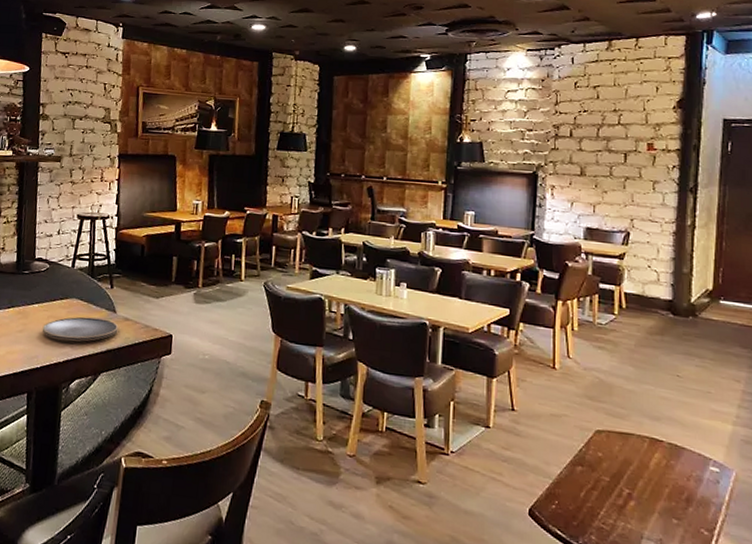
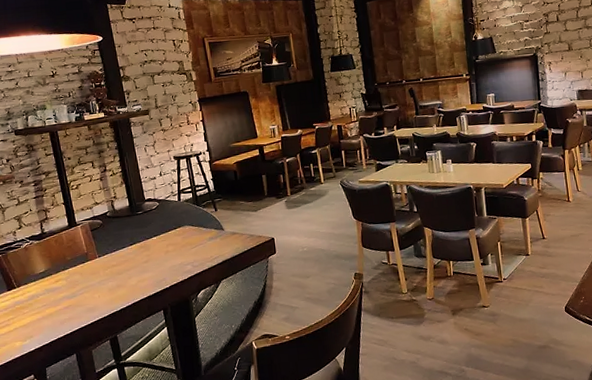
plate: present [42,316,119,342] -> none [164,237,229,262]

